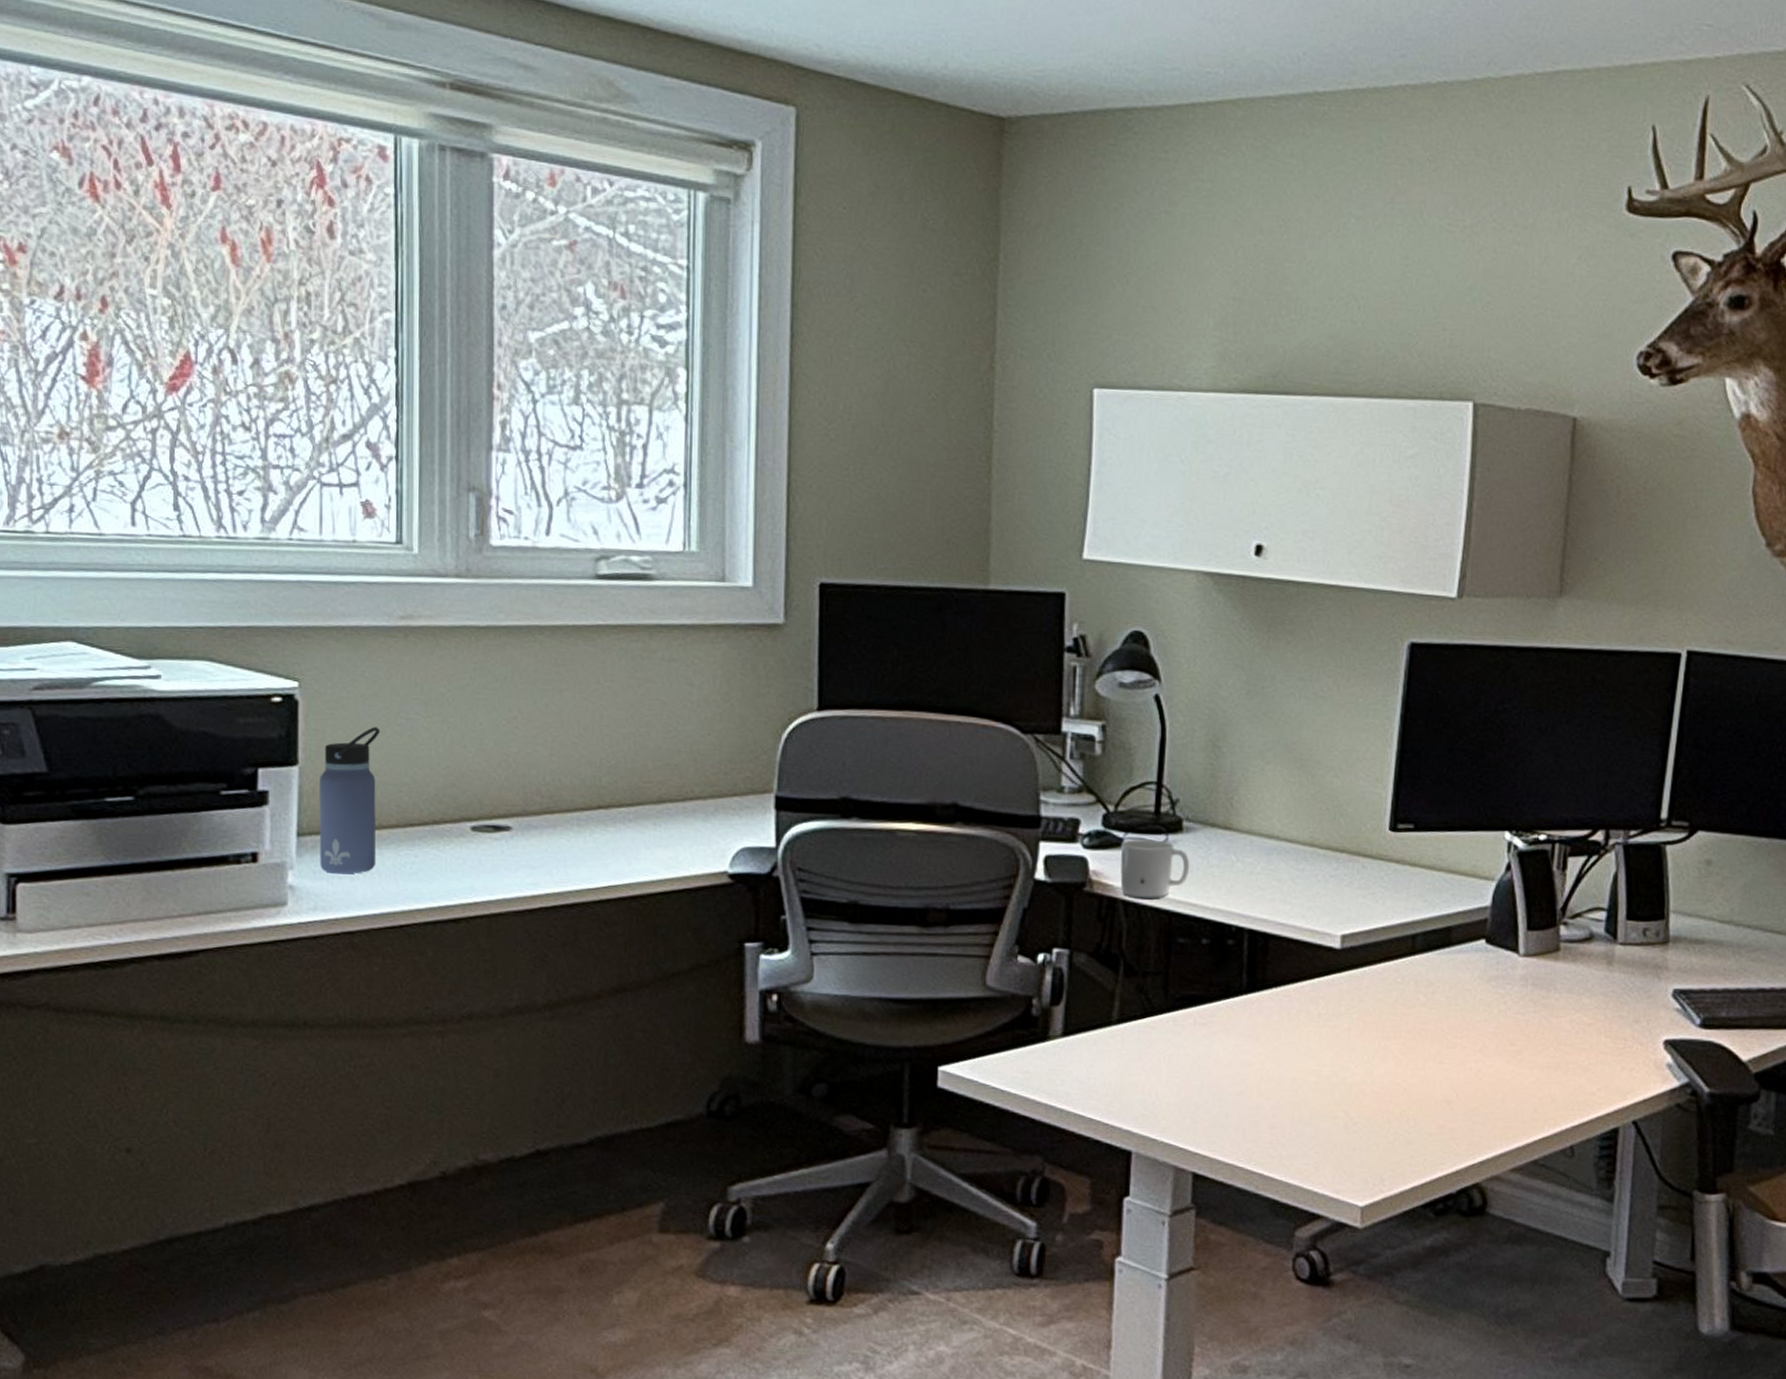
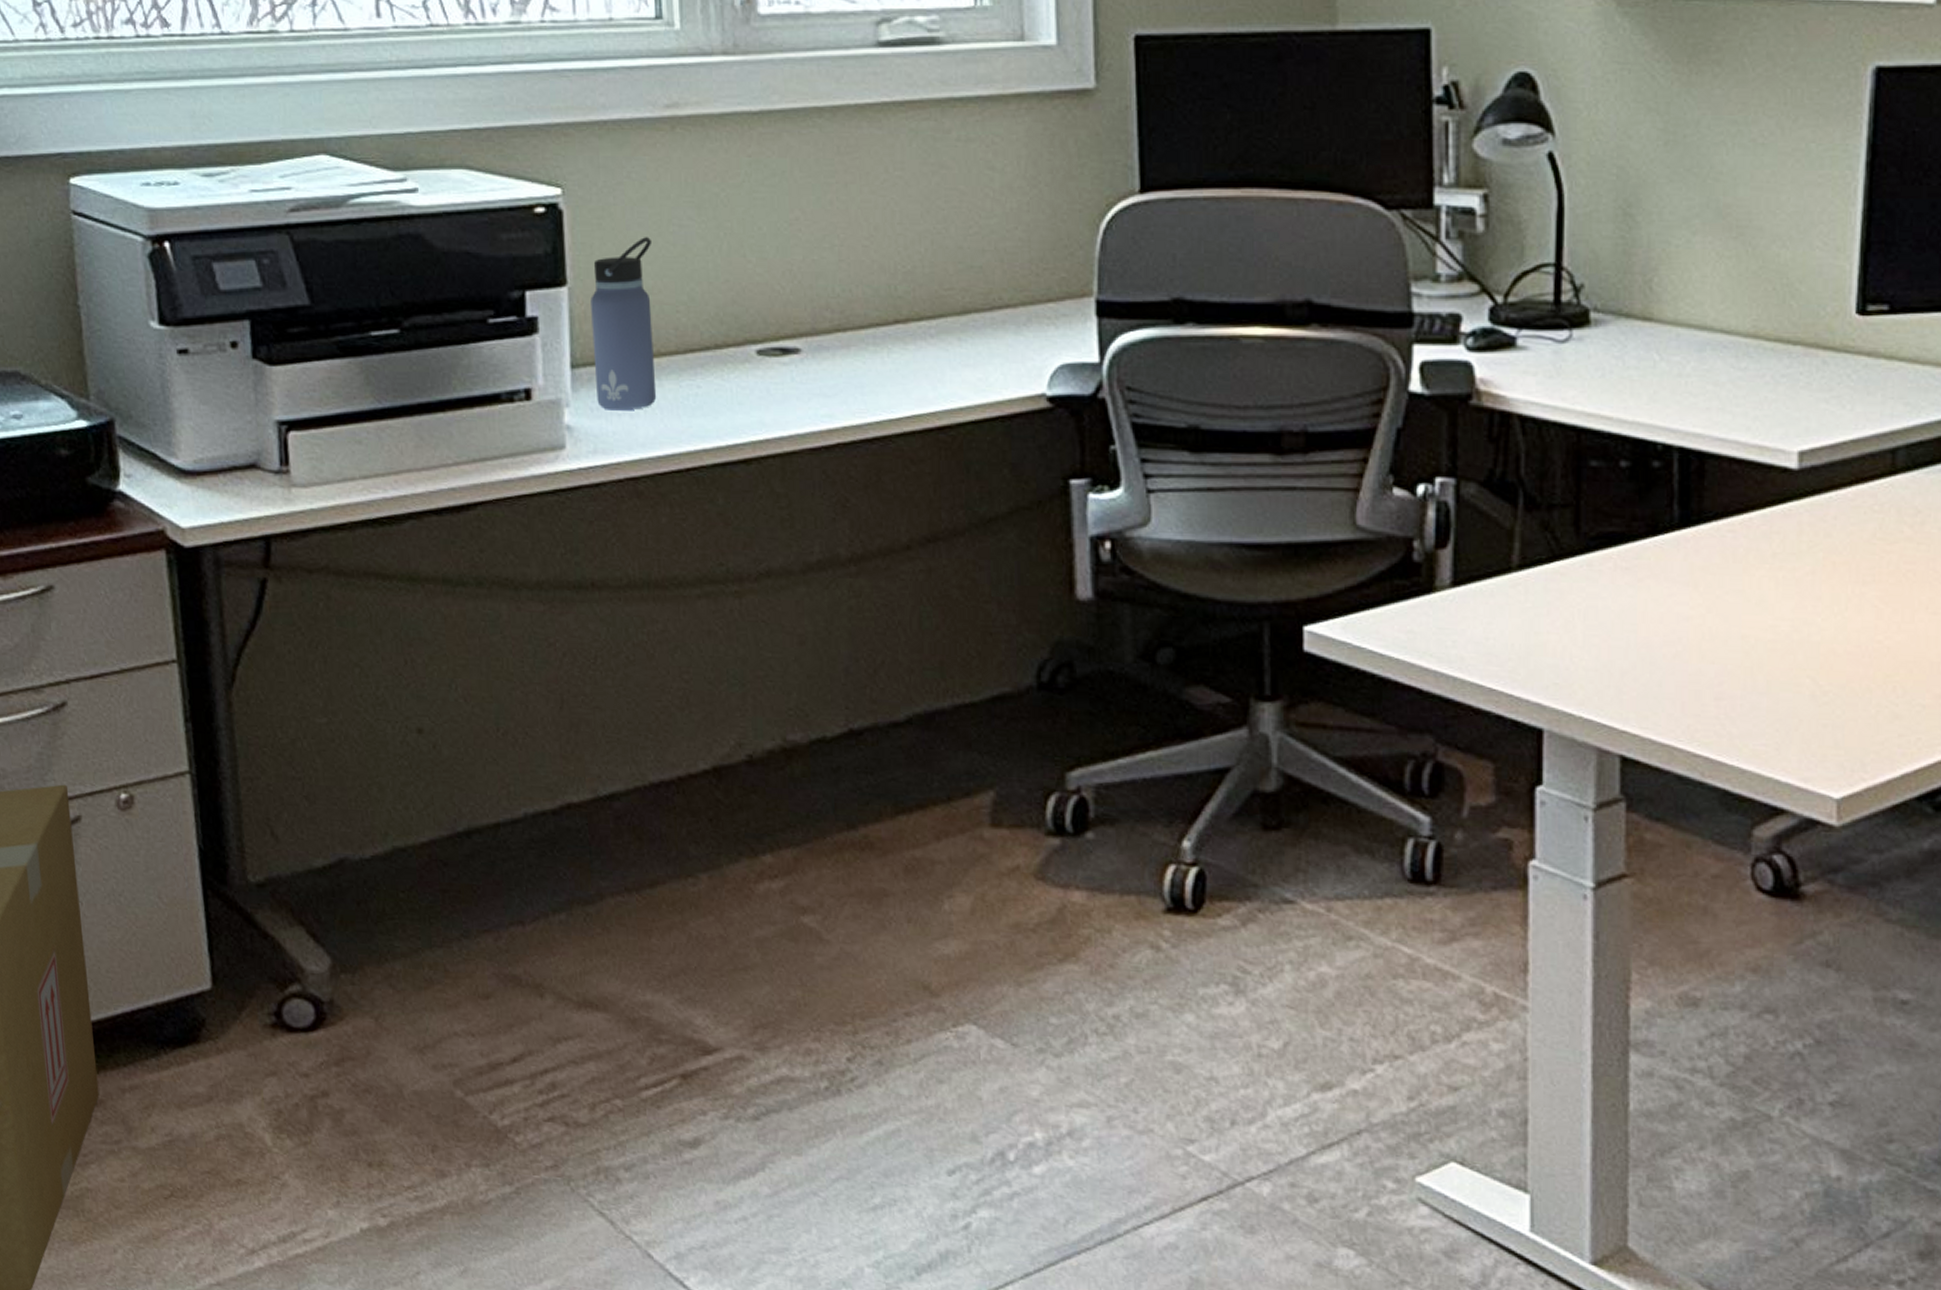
mug: present [1120,839,1190,899] -> none [1513,336,1601,413]

